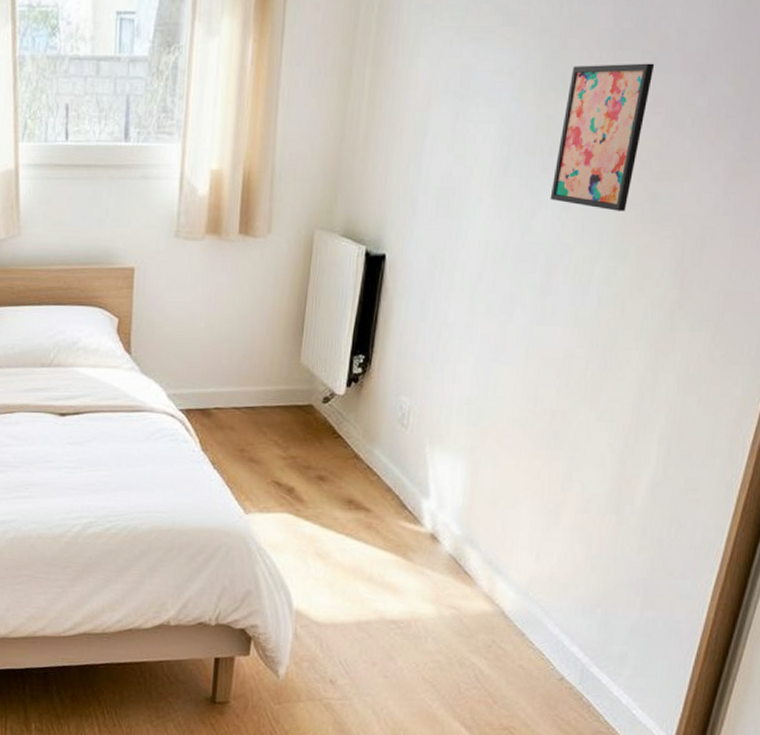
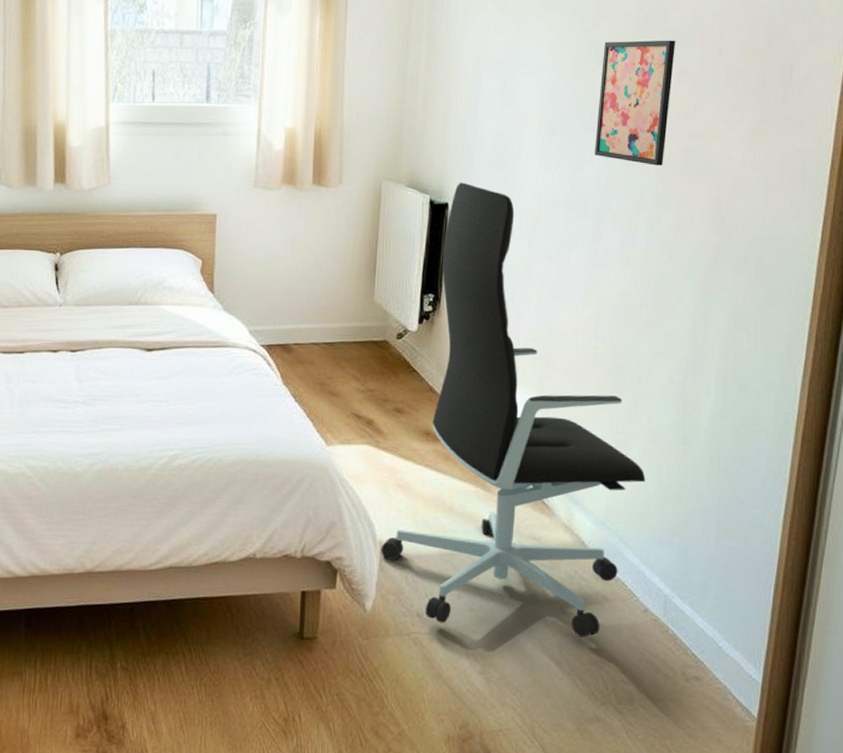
office chair: none [296,231,574,705] -> present [381,182,646,638]

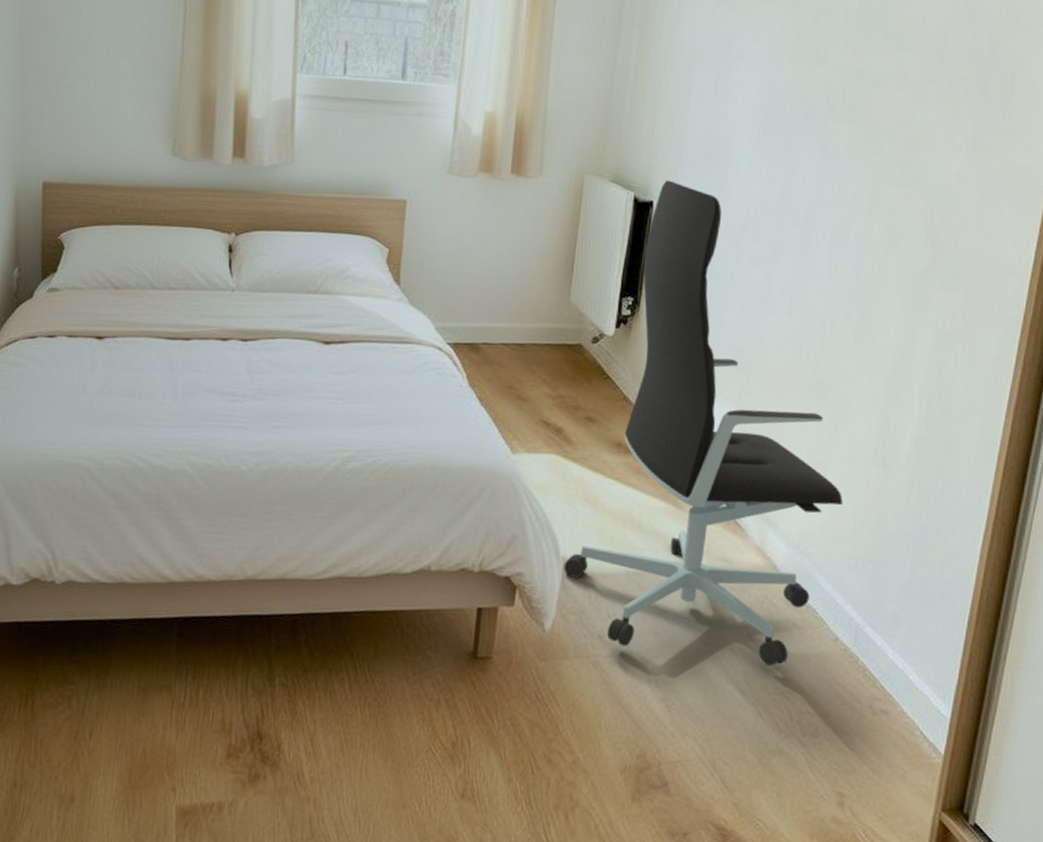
wall art: present [594,40,676,166] -> none [807,40,898,174]

